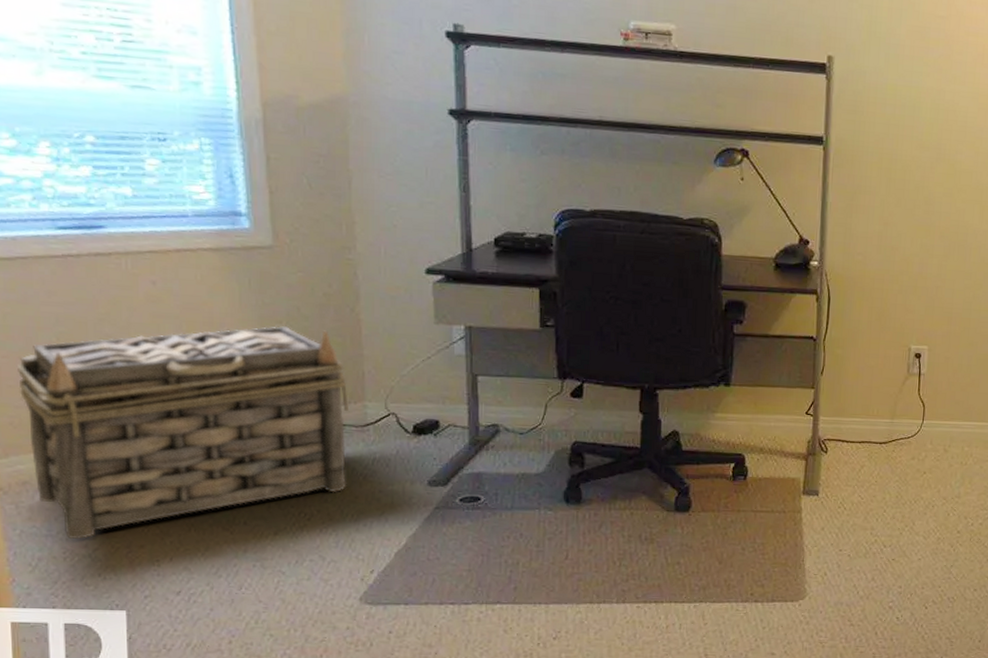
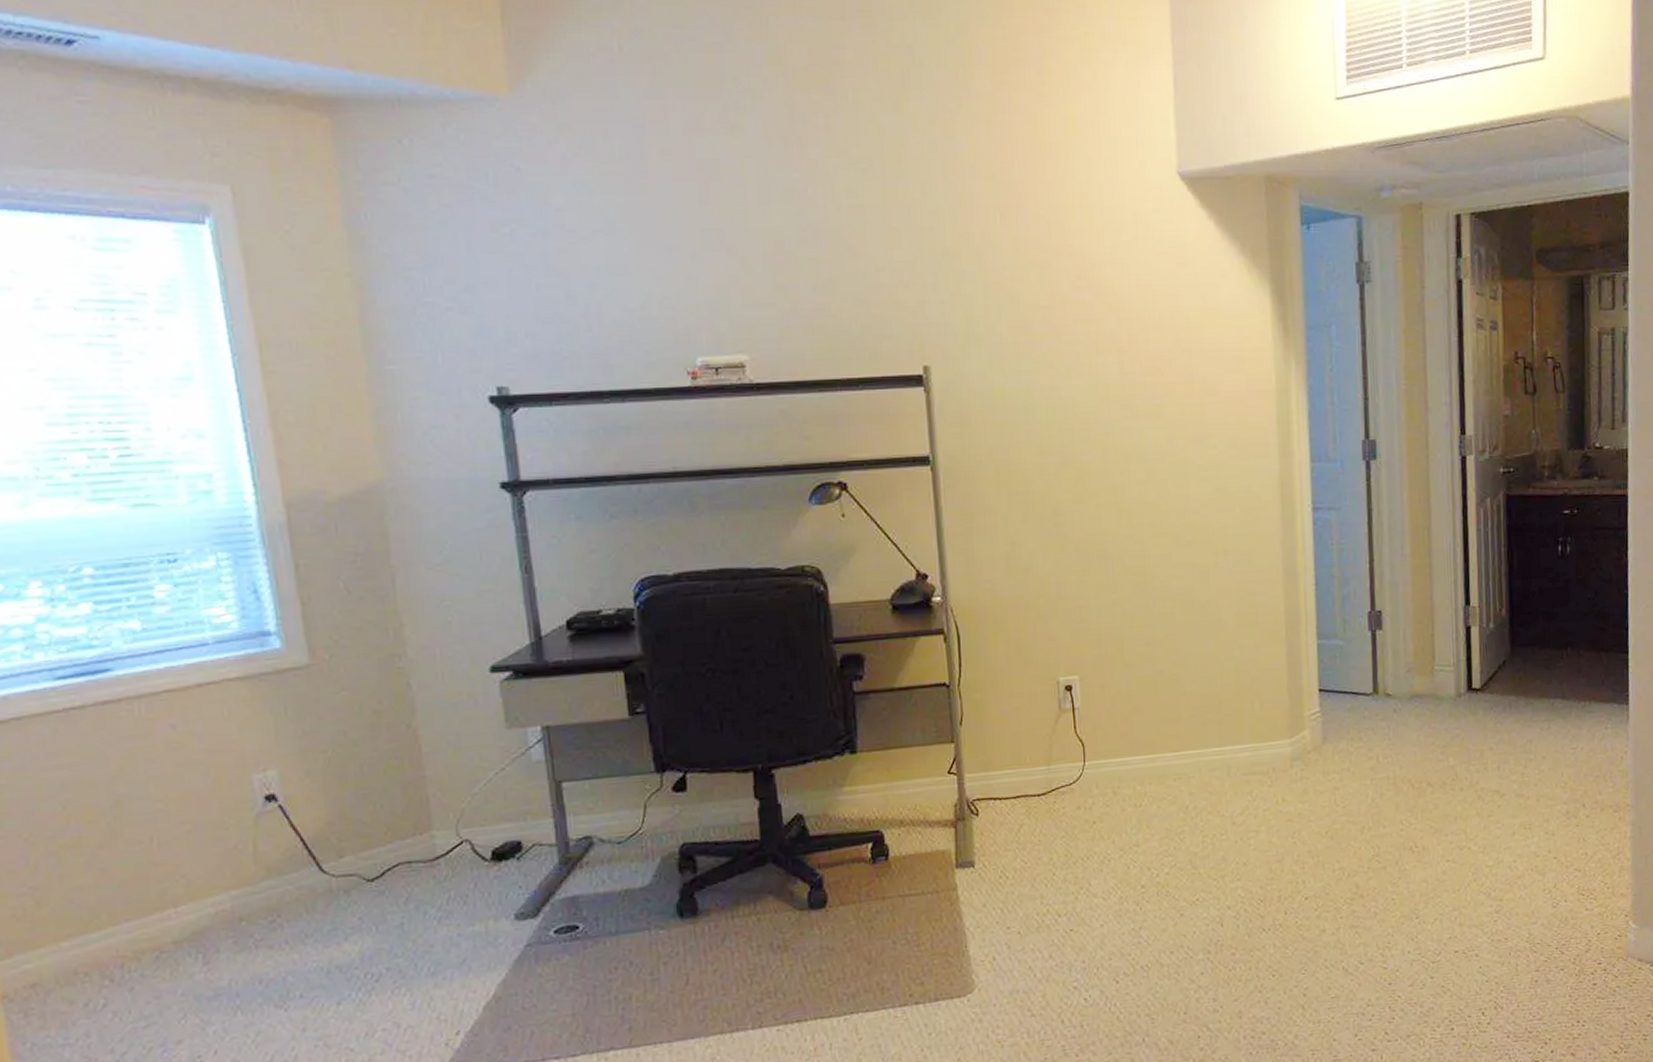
basket: present [16,326,349,540] -> none [16,754,420,1046]

